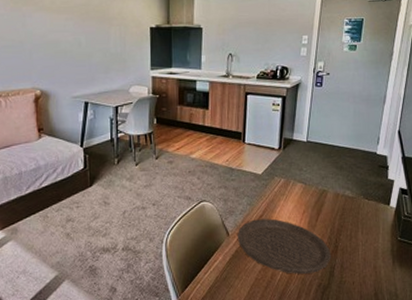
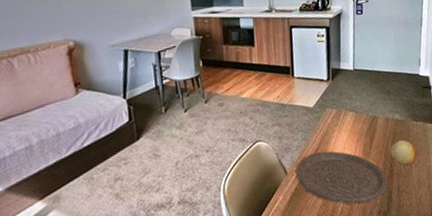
fruit: none [337,216,366,244] -> present [390,139,418,166]

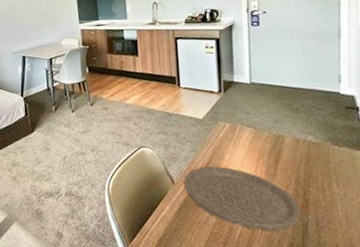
fruit: present [390,139,418,166] -> none [303,165,344,198]

